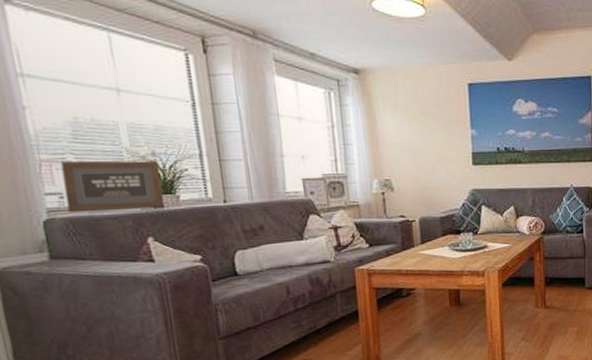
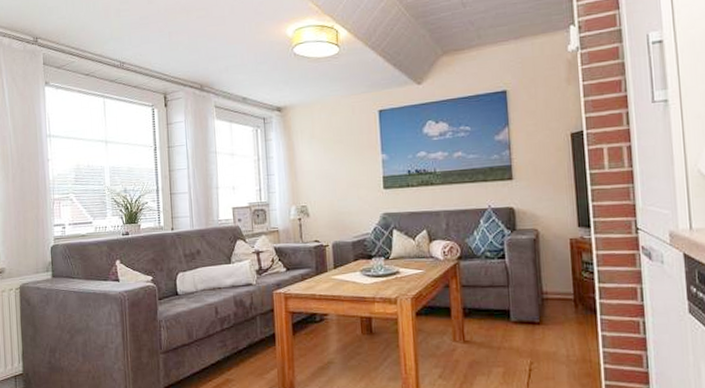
picture frame: present [60,160,165,213] -> none [66,196,130,240]

